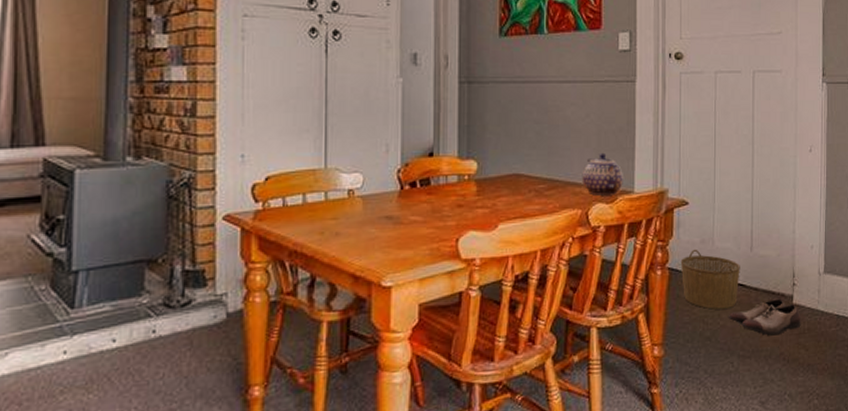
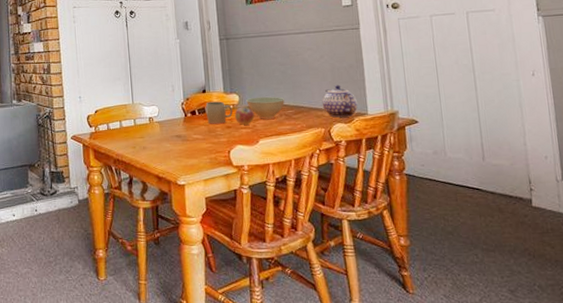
mug: none [431,169,467,203] -> present [206,101,233,125]
fruit: none [470,178,496,203] -> present [235,106,255,125]
bowl: none [487,165,537,196] -> present [246,96,286,119]
basket: present [680,249,740,310] -> none [416,159,475,210]
shoe: present [727,298,801,336] -> none [467,201,544,233]

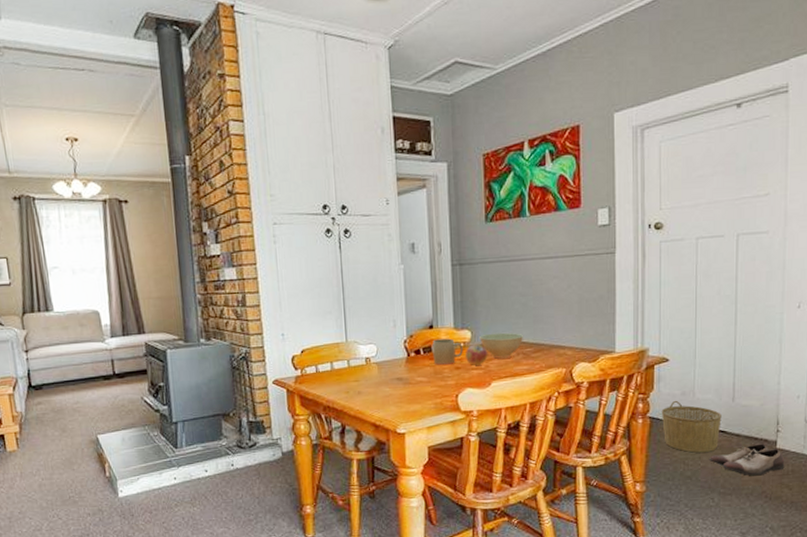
teapot: present [321,84,359,118] -> none [565,318,606,356]
basket: none [416,159,475,210] -> present [661,400,722,453]
shoe: none [467,201,544,233] -> present [708,443,785,476]

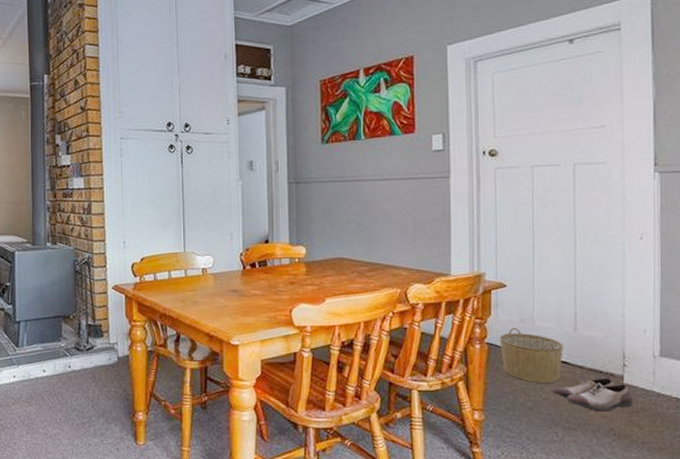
mug: present [432,338,463,366] -> none [268,253,298,280]
fruit: present [466,344,488,365] -> none [300,261,323,281]
bowl: present [480,332,524,359] -> none [314,250,359,276]

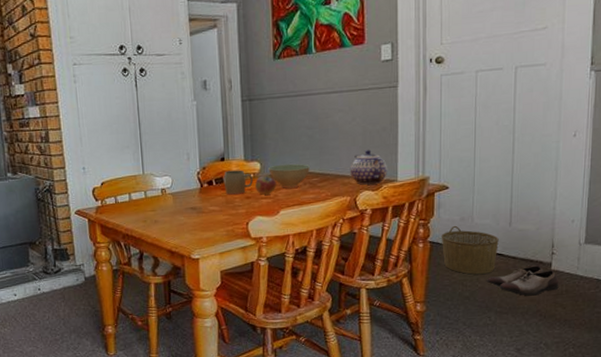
mug: none [268,253,298,280] -> present [224,170,253,196]
fruit: none [300,261,323,281] -> present [255,175,277,195]
bowl: none [314,250,359,276] -> present [268,163,311,188]
teapot: none [400,240,441,277] -> present [350,149,388,185]

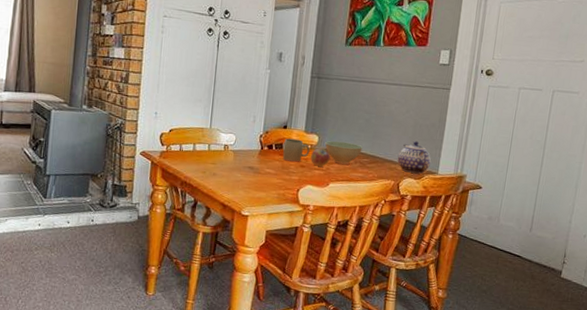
basket: present [441,225,499,275] -> none [468,223,519,273]
shoe: present [486,265,559,296] -> none [503,271,567,299]

